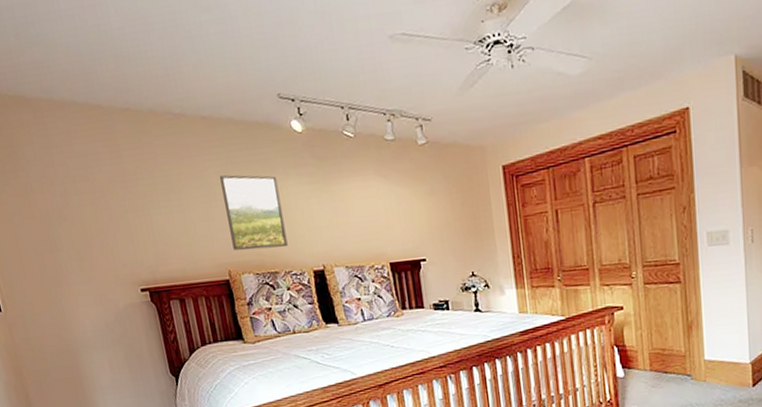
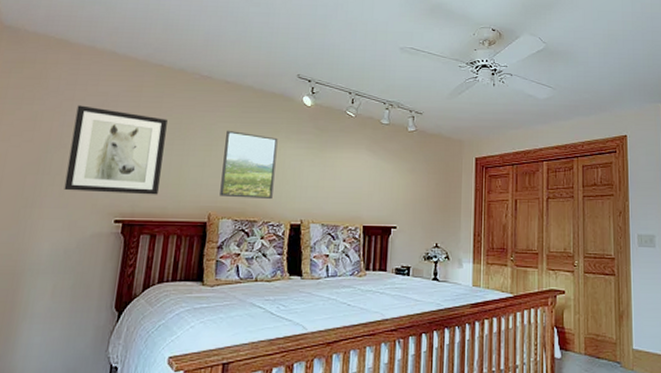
wall art: none [61,170,172,266] -> present [64,105,168,195]

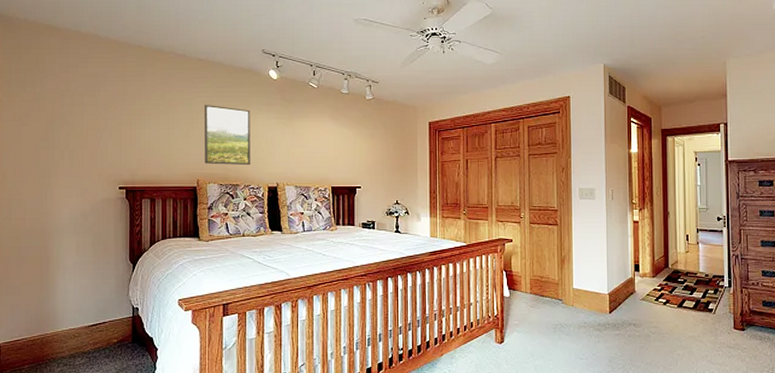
wall art: present [64,105,168,195] -> none [73,86,152,165]

